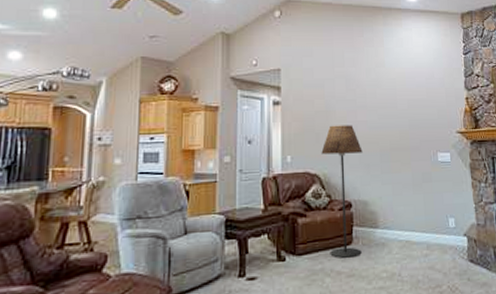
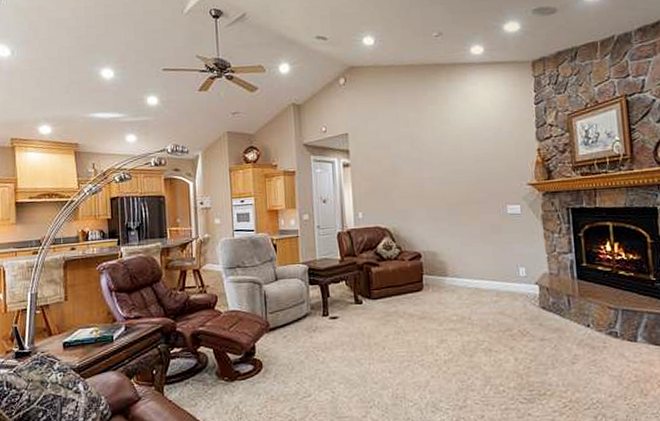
floor lamp: present [321,125,363,258] -> none [390,182,432,303]

